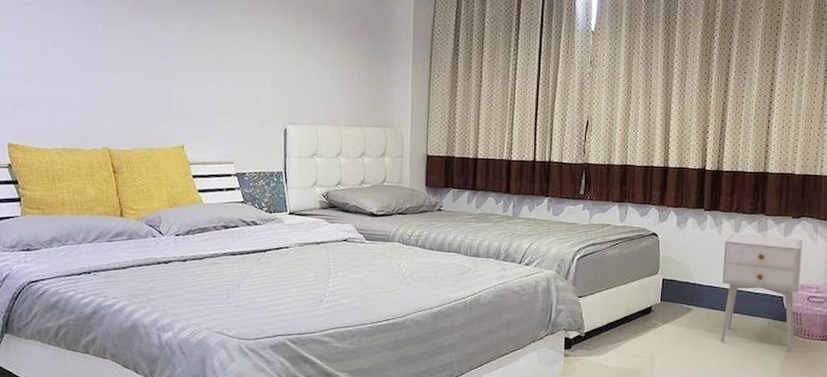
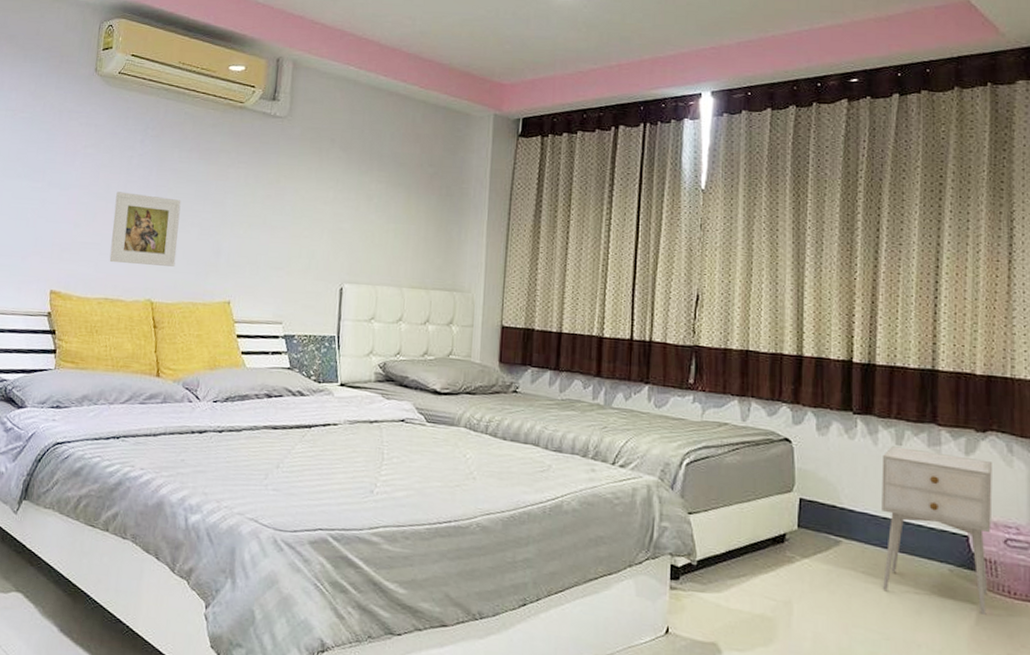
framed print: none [63,47,129,116] -> present [109,191,181,267]

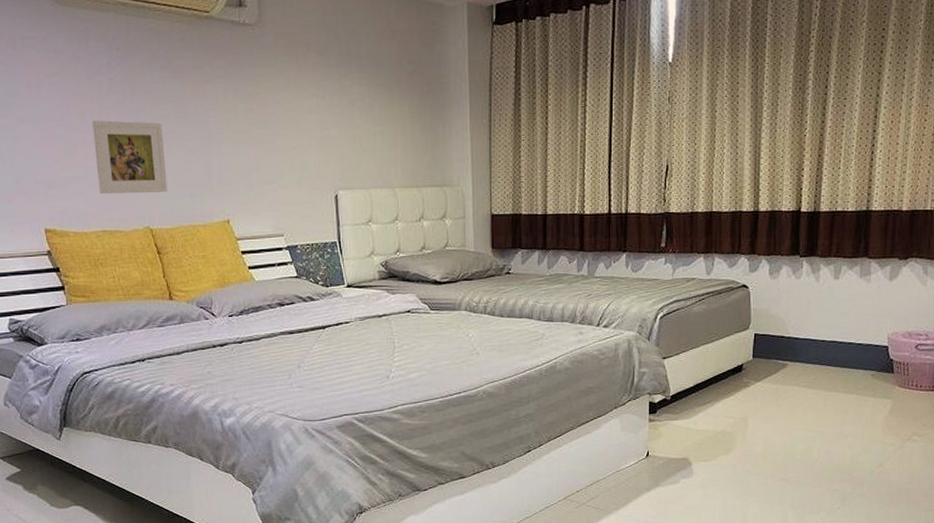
nightstand: present [882,446,993,615] -> none [820,280,910,406]

